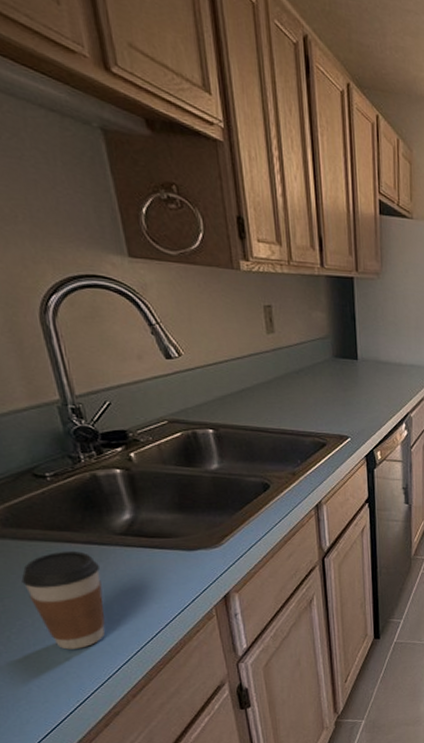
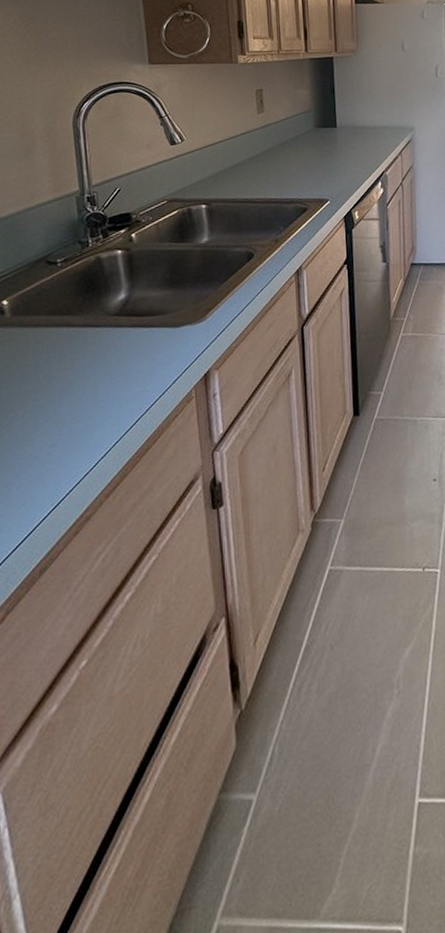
coffee cup: present [21,550,105,650] -> none [20,334,91,444]

